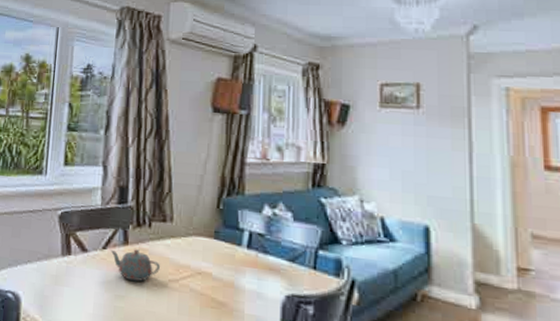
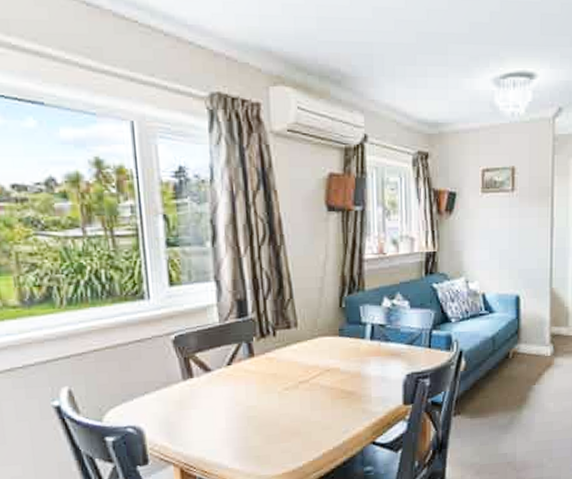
teapot: present [110,249,160,282] -> none [236,359,289,391]

